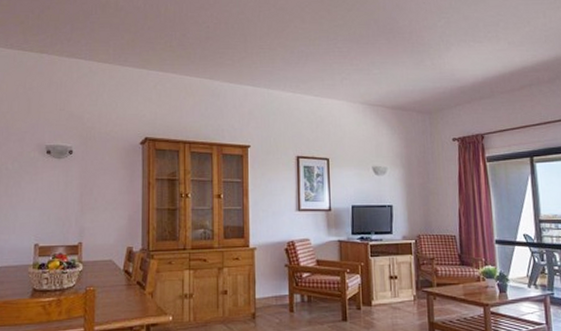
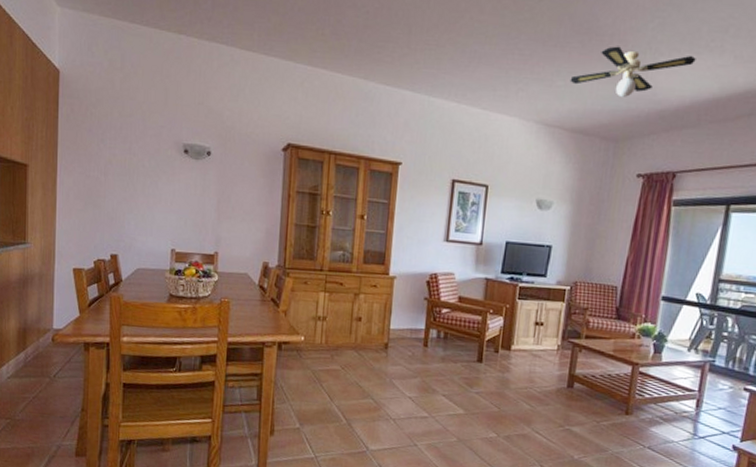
ceiling fan: none [383,40,479,78] -> present [570,46,696,97]

